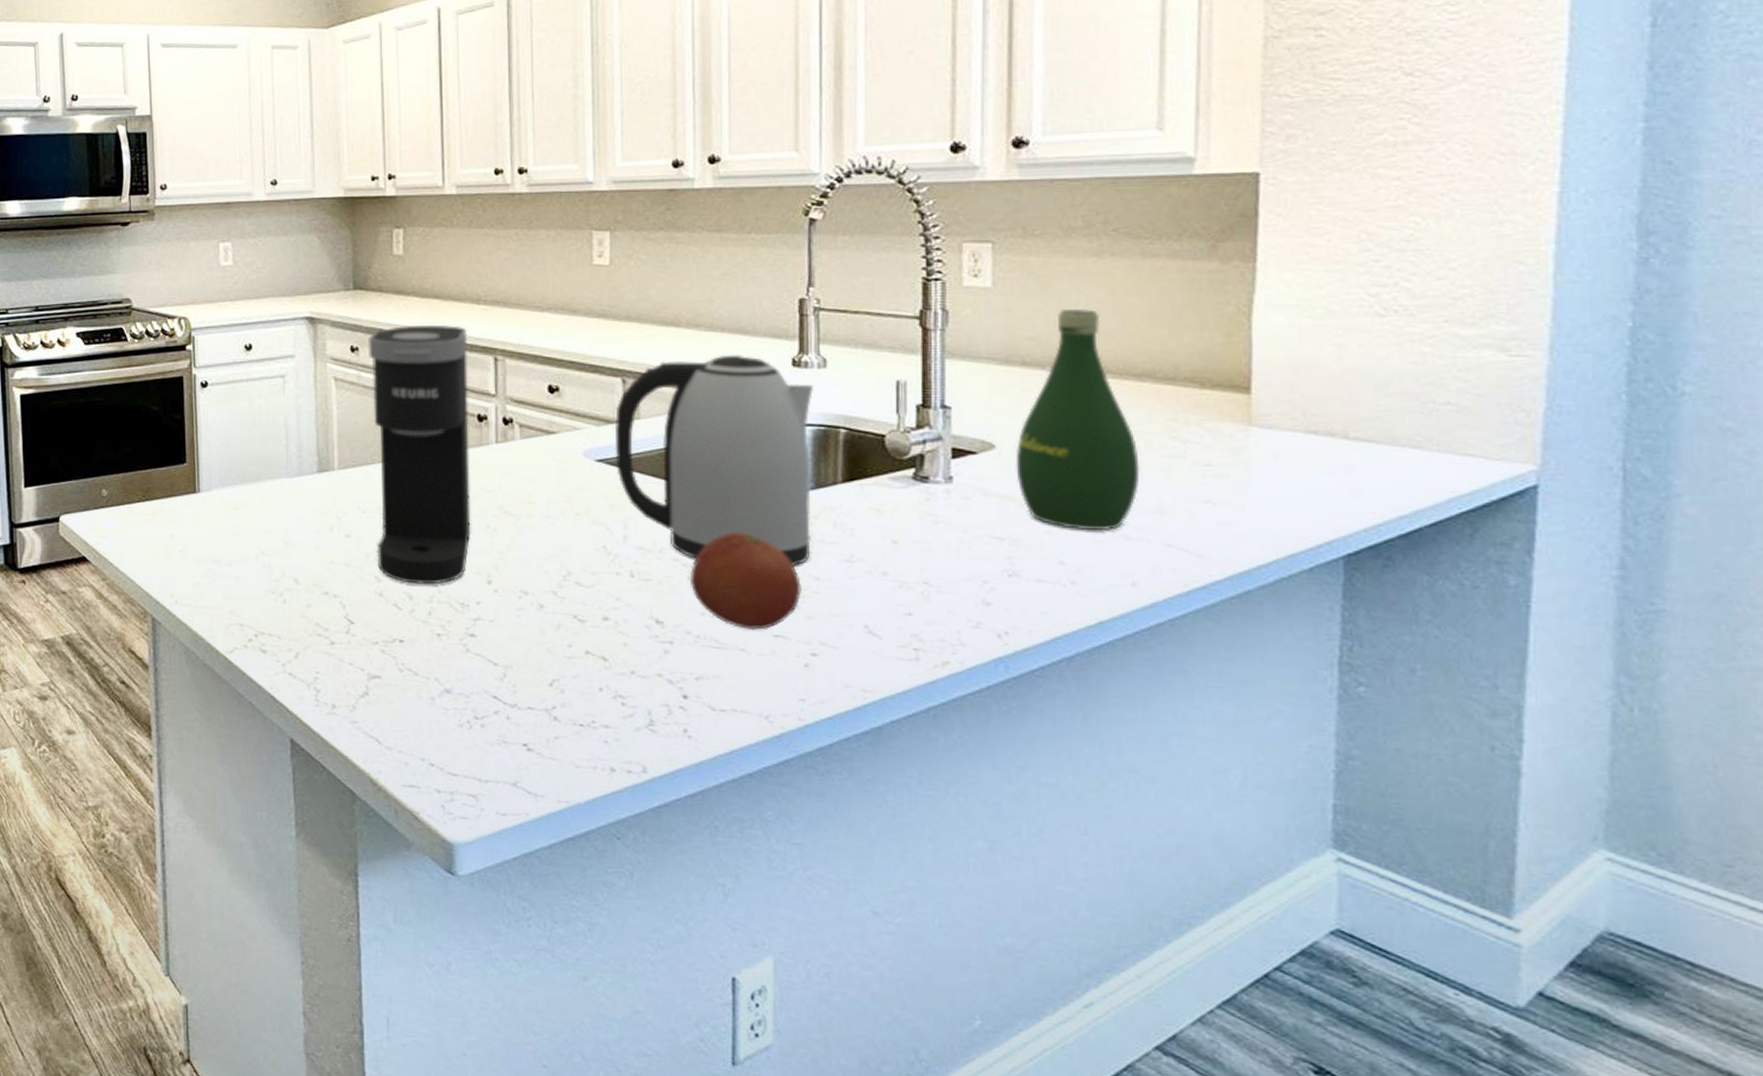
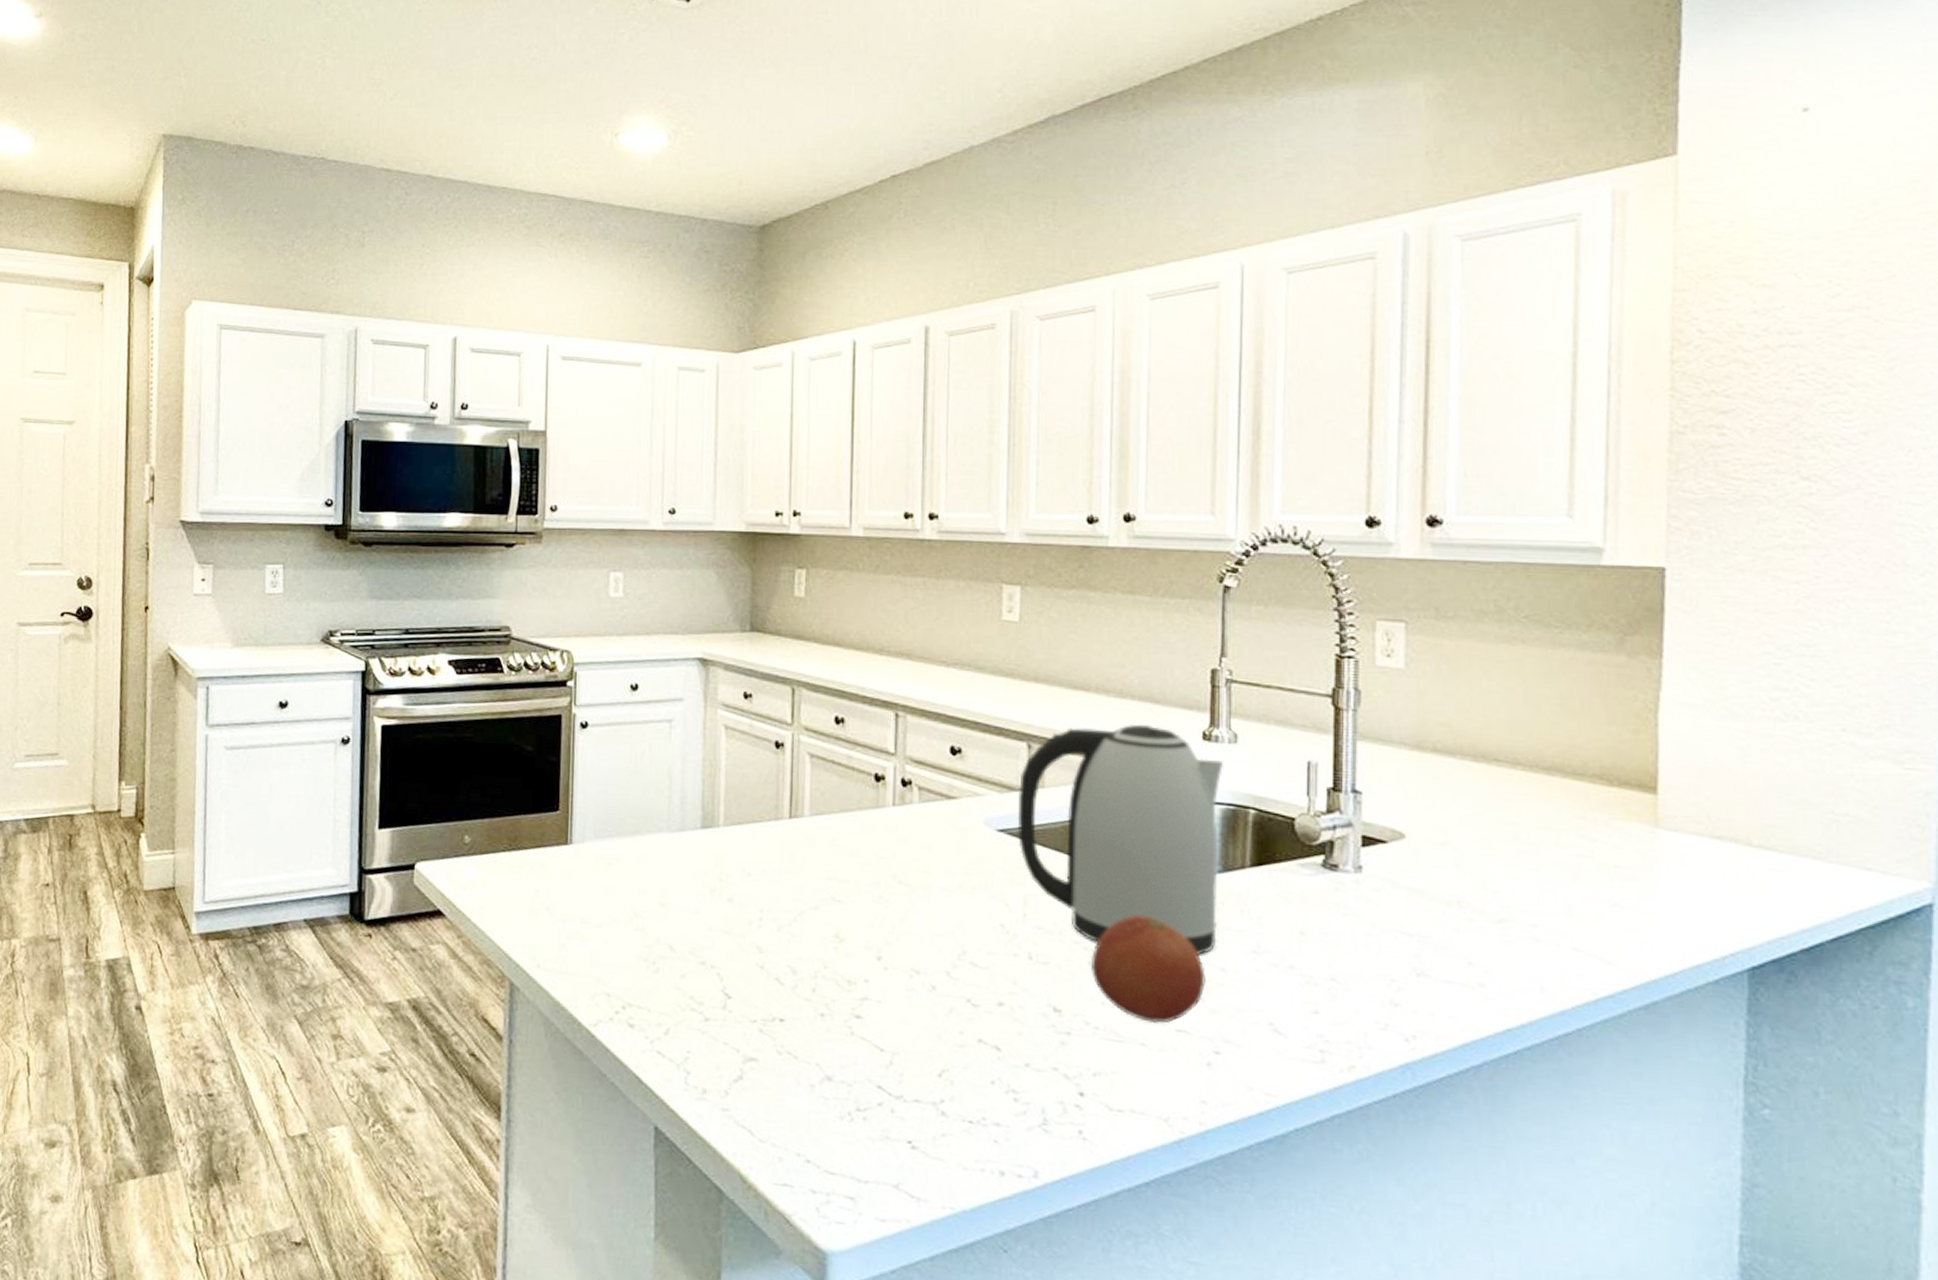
coffee maker: present [368,324,471,585] -> none [760,674,869,959]
bottle: present [1015,308,1140,531] -> none [1425,695,1549,931]

